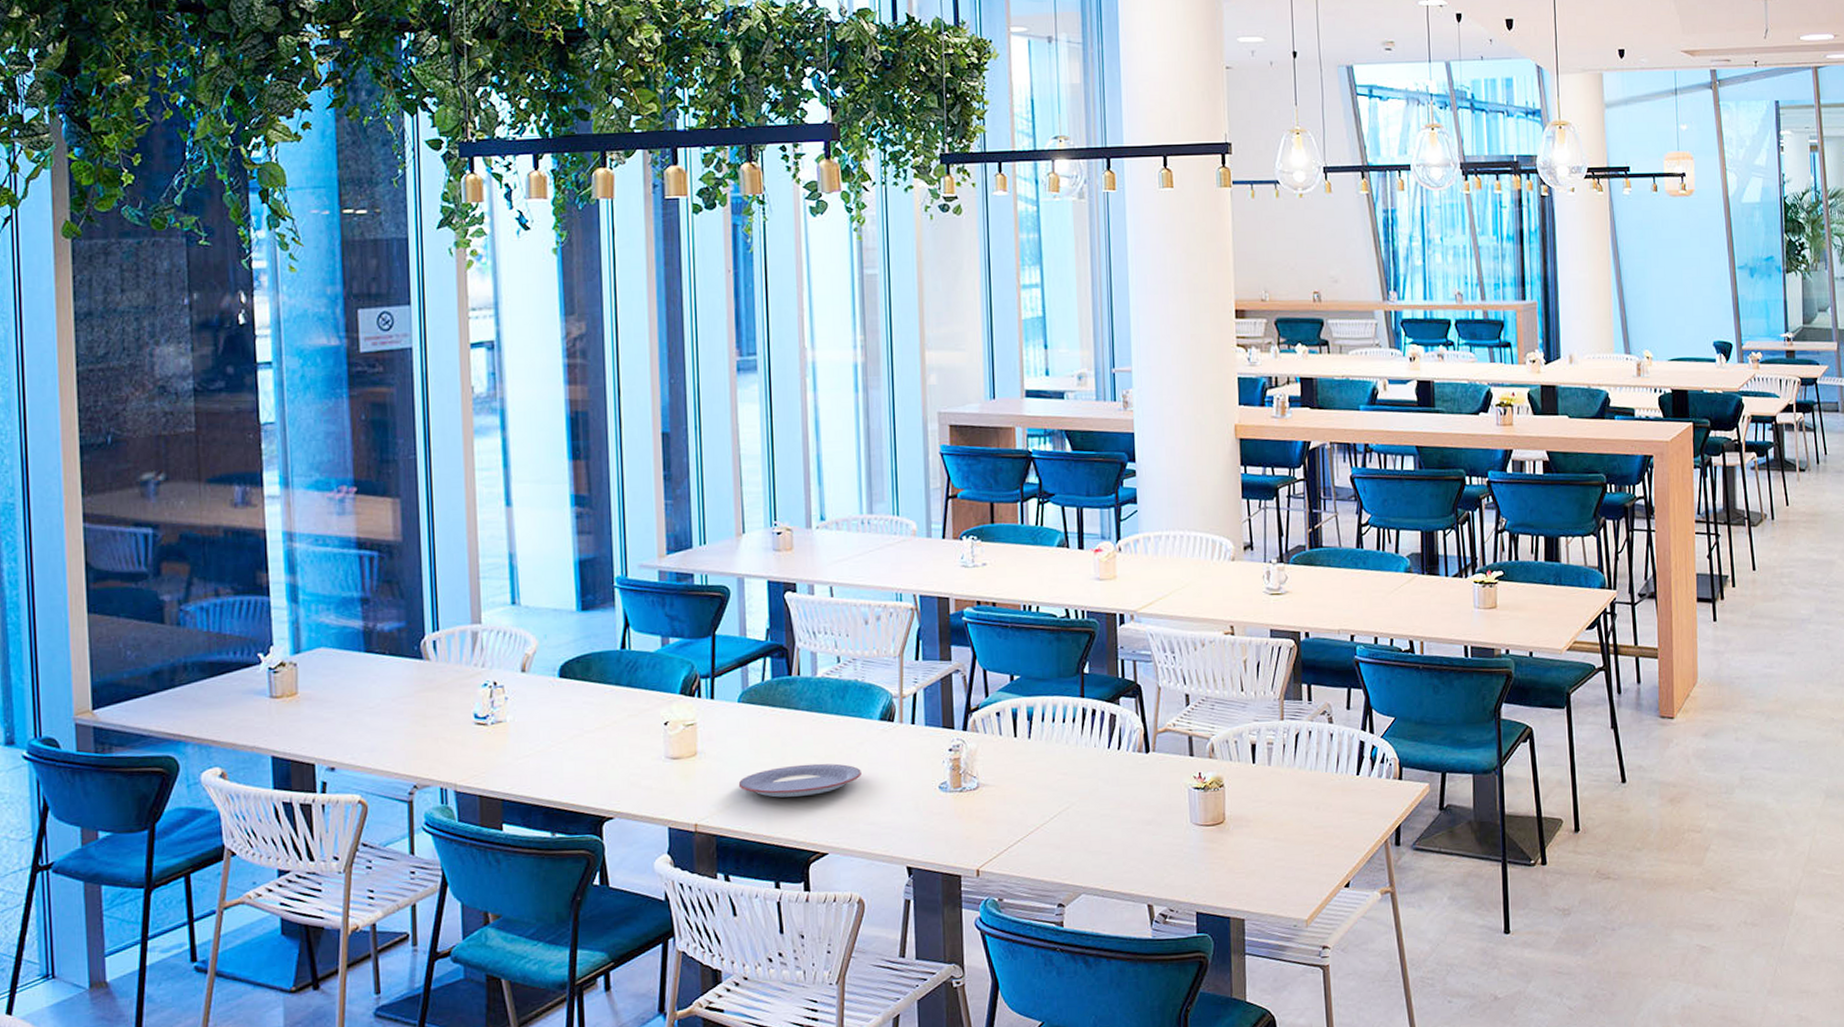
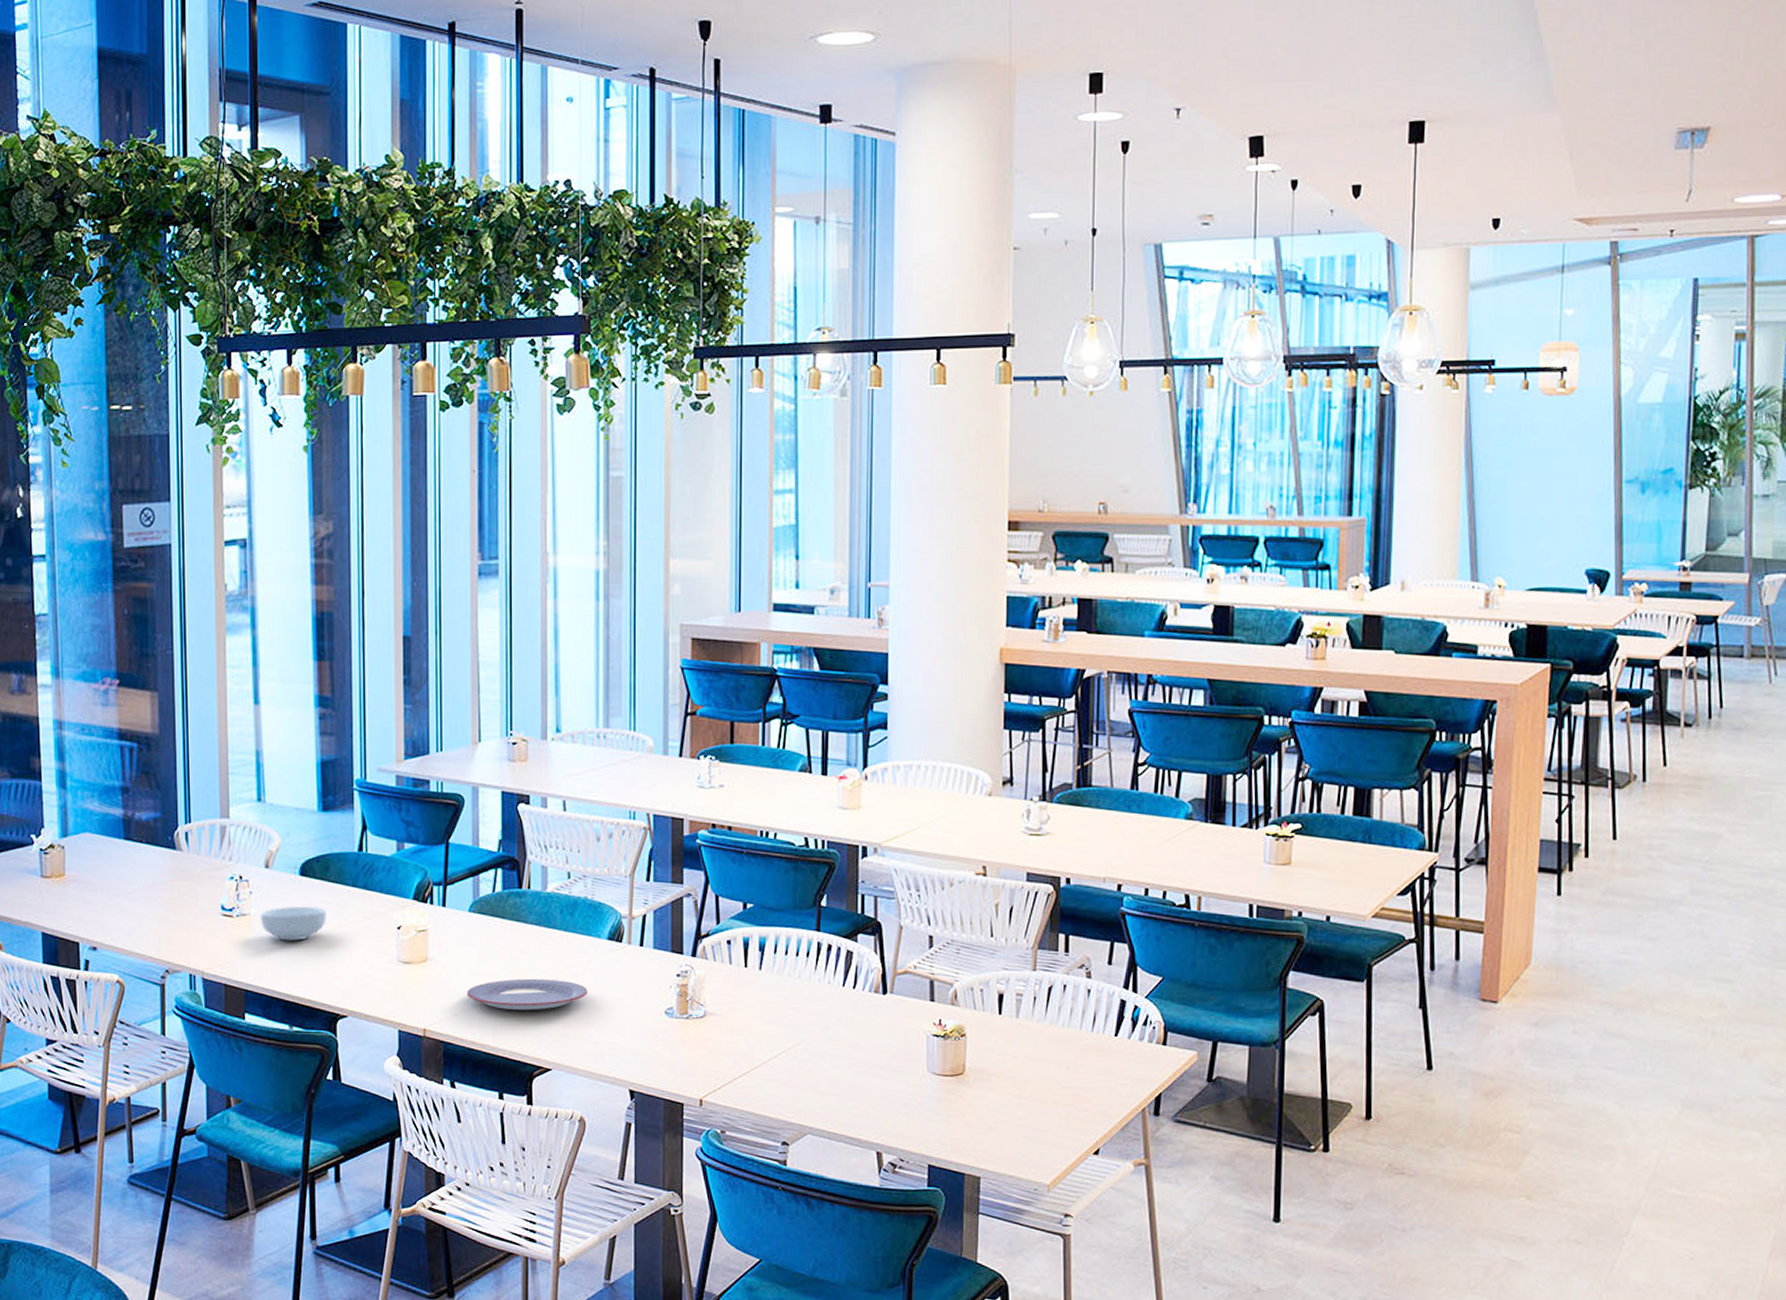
cereal bowl: none [517,708,589,745] -> present [260,907,327,941]

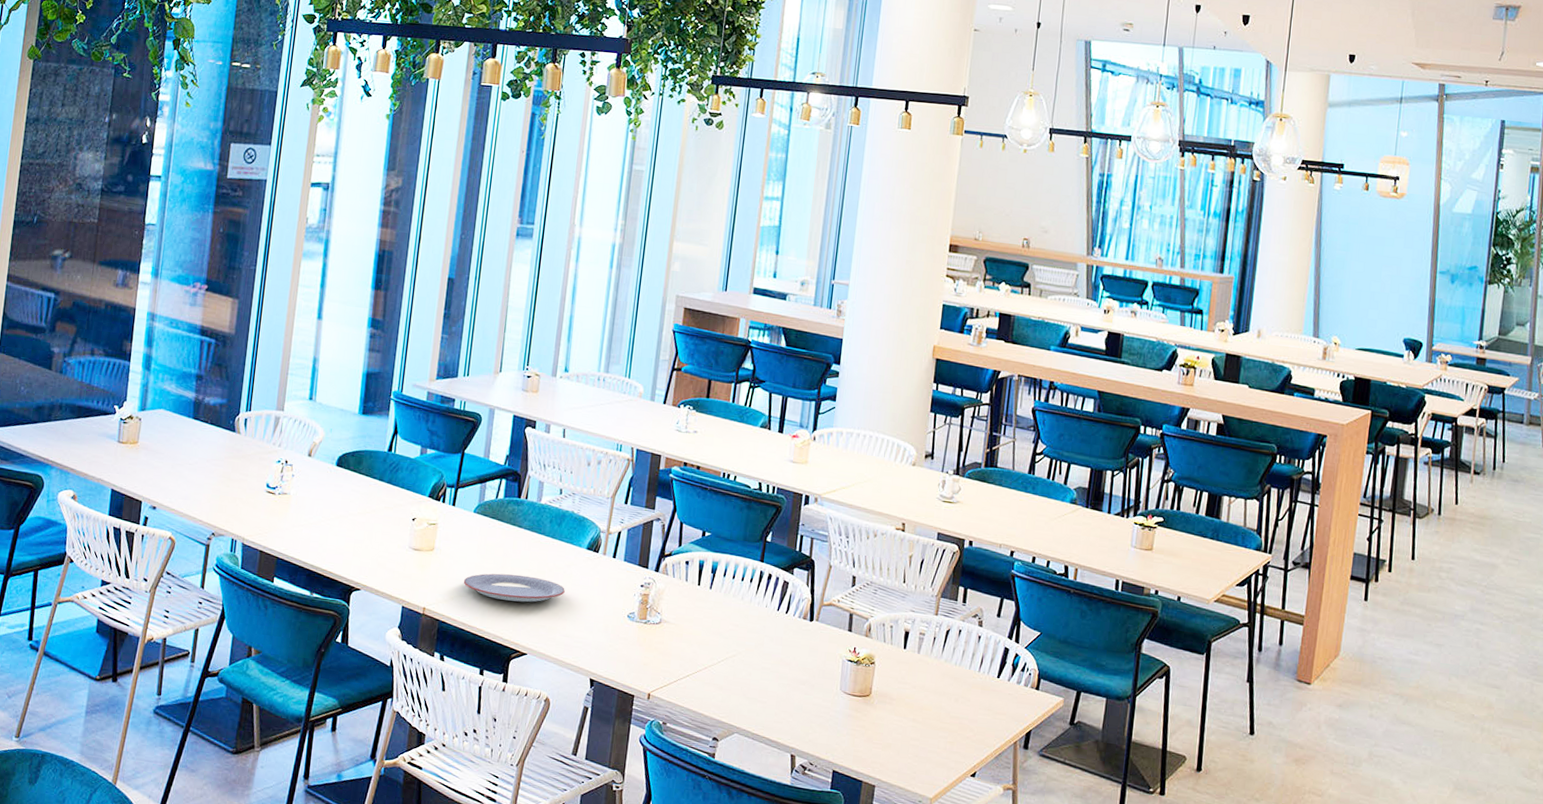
cereal bowl: present [260,907,327,941] -> none [298,490,355,521]

